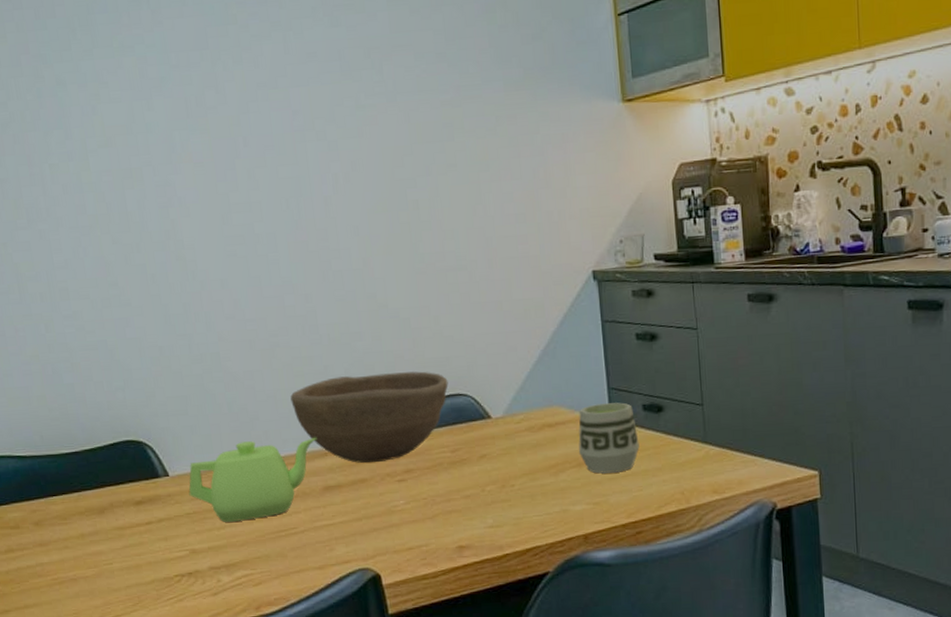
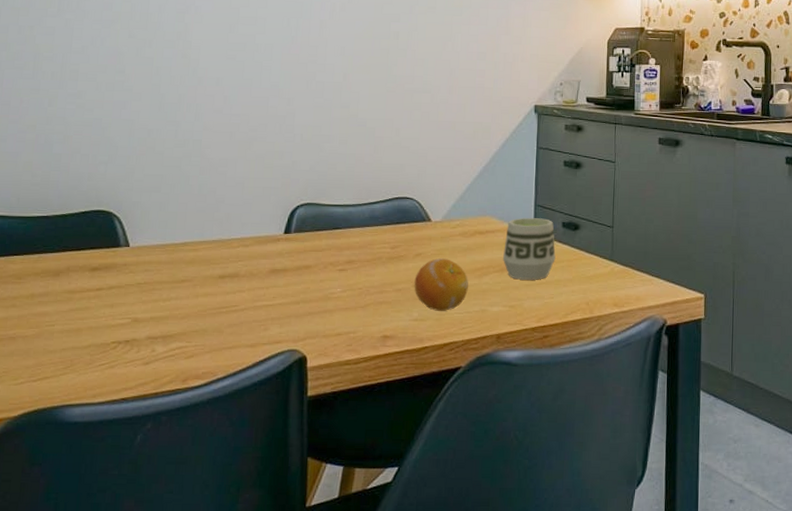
teapot: present [188,437,317,522] -> none [144,221,274,295]
bowl: present [290,371,448,464] -> none [256,172,399,252]
fruit: none [483,458,545,516] -> present [414,258,468,312]

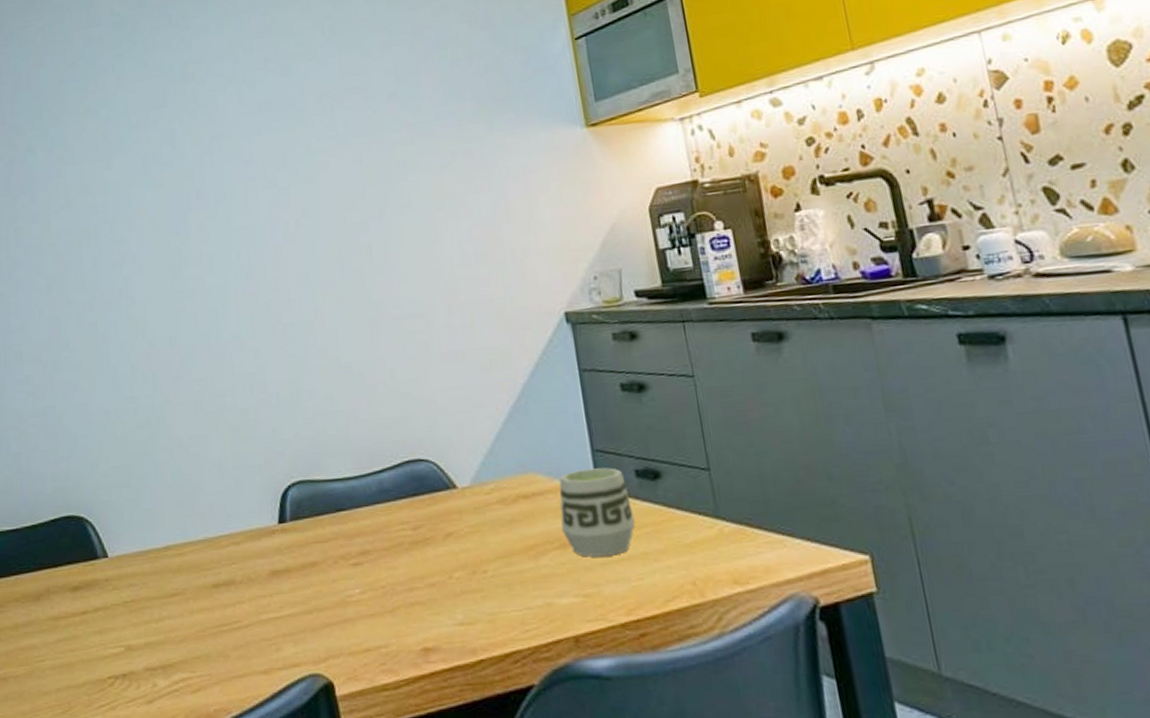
fruit: present [414,258,468,312] -> none [450,536,523,611]

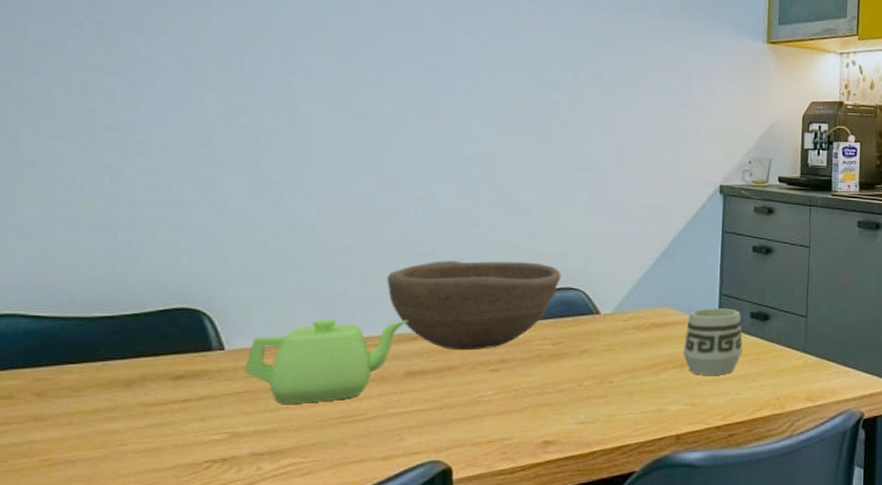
teapot: none [127,511,264,613] -> present [244,319,409,404]
bowl: none [236,433,408,543] -> present [387,261,561,351]

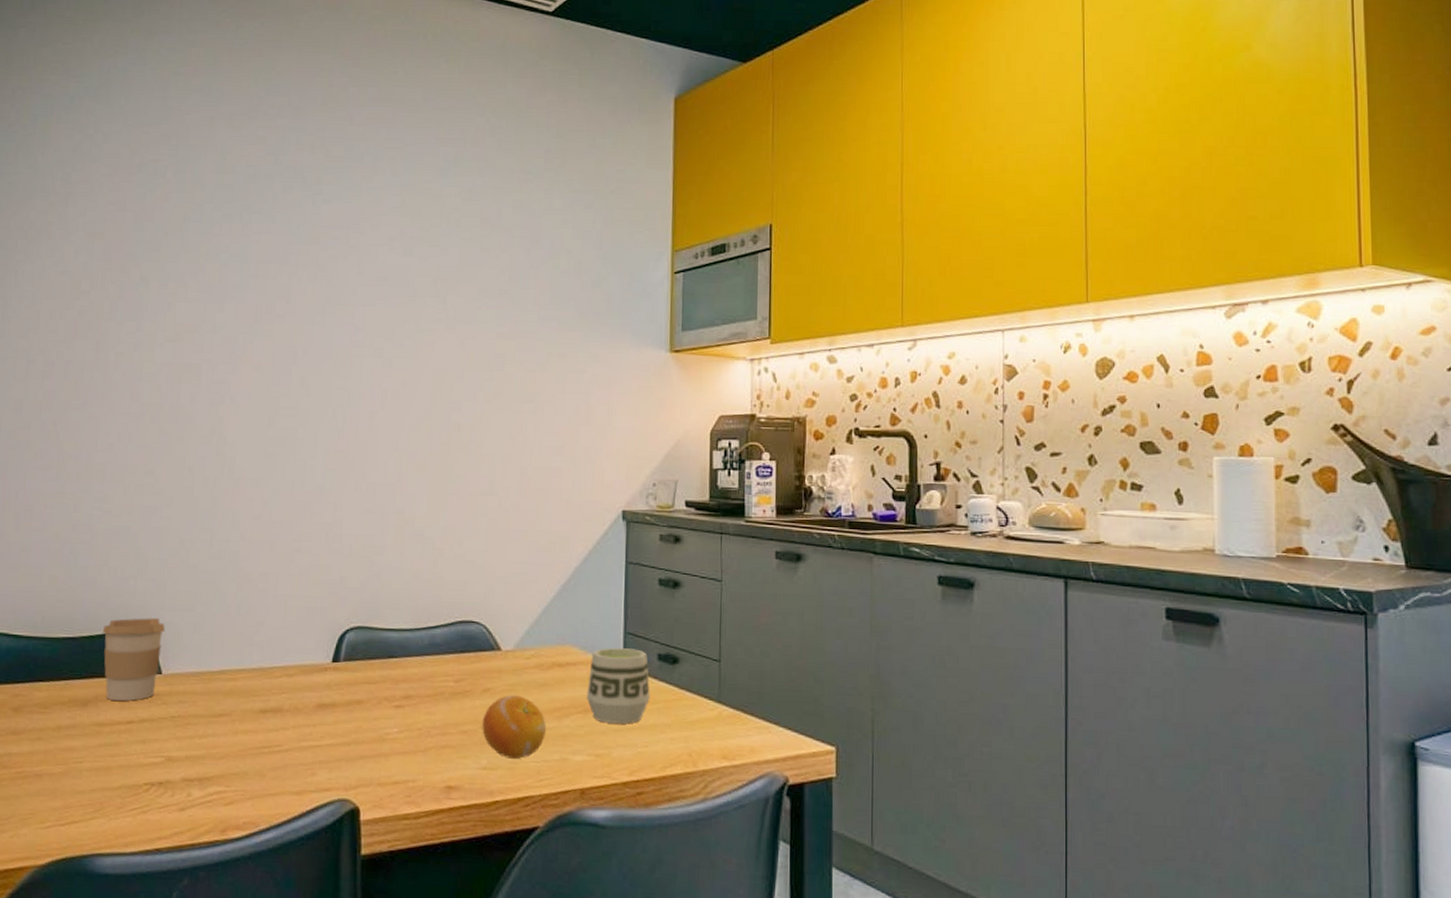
coffee cup: none [149,294,228,379] -> present [102,618,165,701]
teapot: present [244,319,409,404] -> none [178,646,320,732]
bowl: present [387,261,561,351] -> none [301,589,463,685]
fruit: none [580,355,644,413] -> present [482,695,546,760]

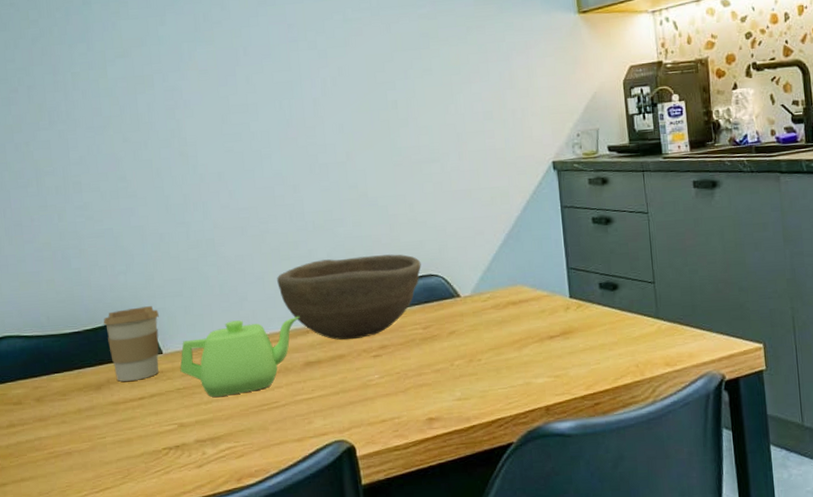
teapot: none [178,646,320,732] -> present [180,316,300,397]
bowl: none [301,589,463,685] -> present [277,254,421,340]
fruit: present [482,695,546,760] -> none [452,334,509,389]
cup: present [587,648,650,724] -> none [540,281,597,348]

